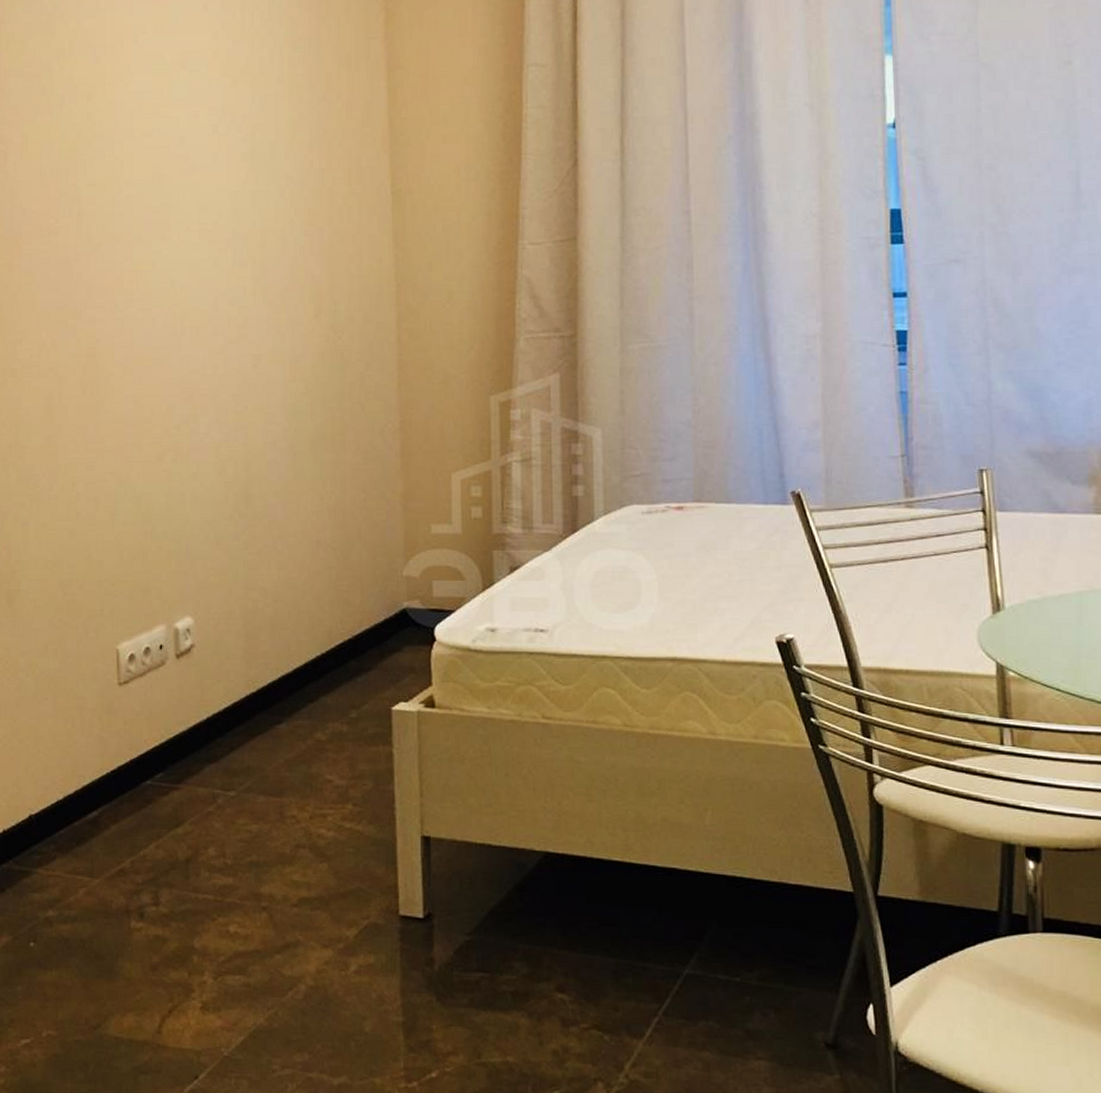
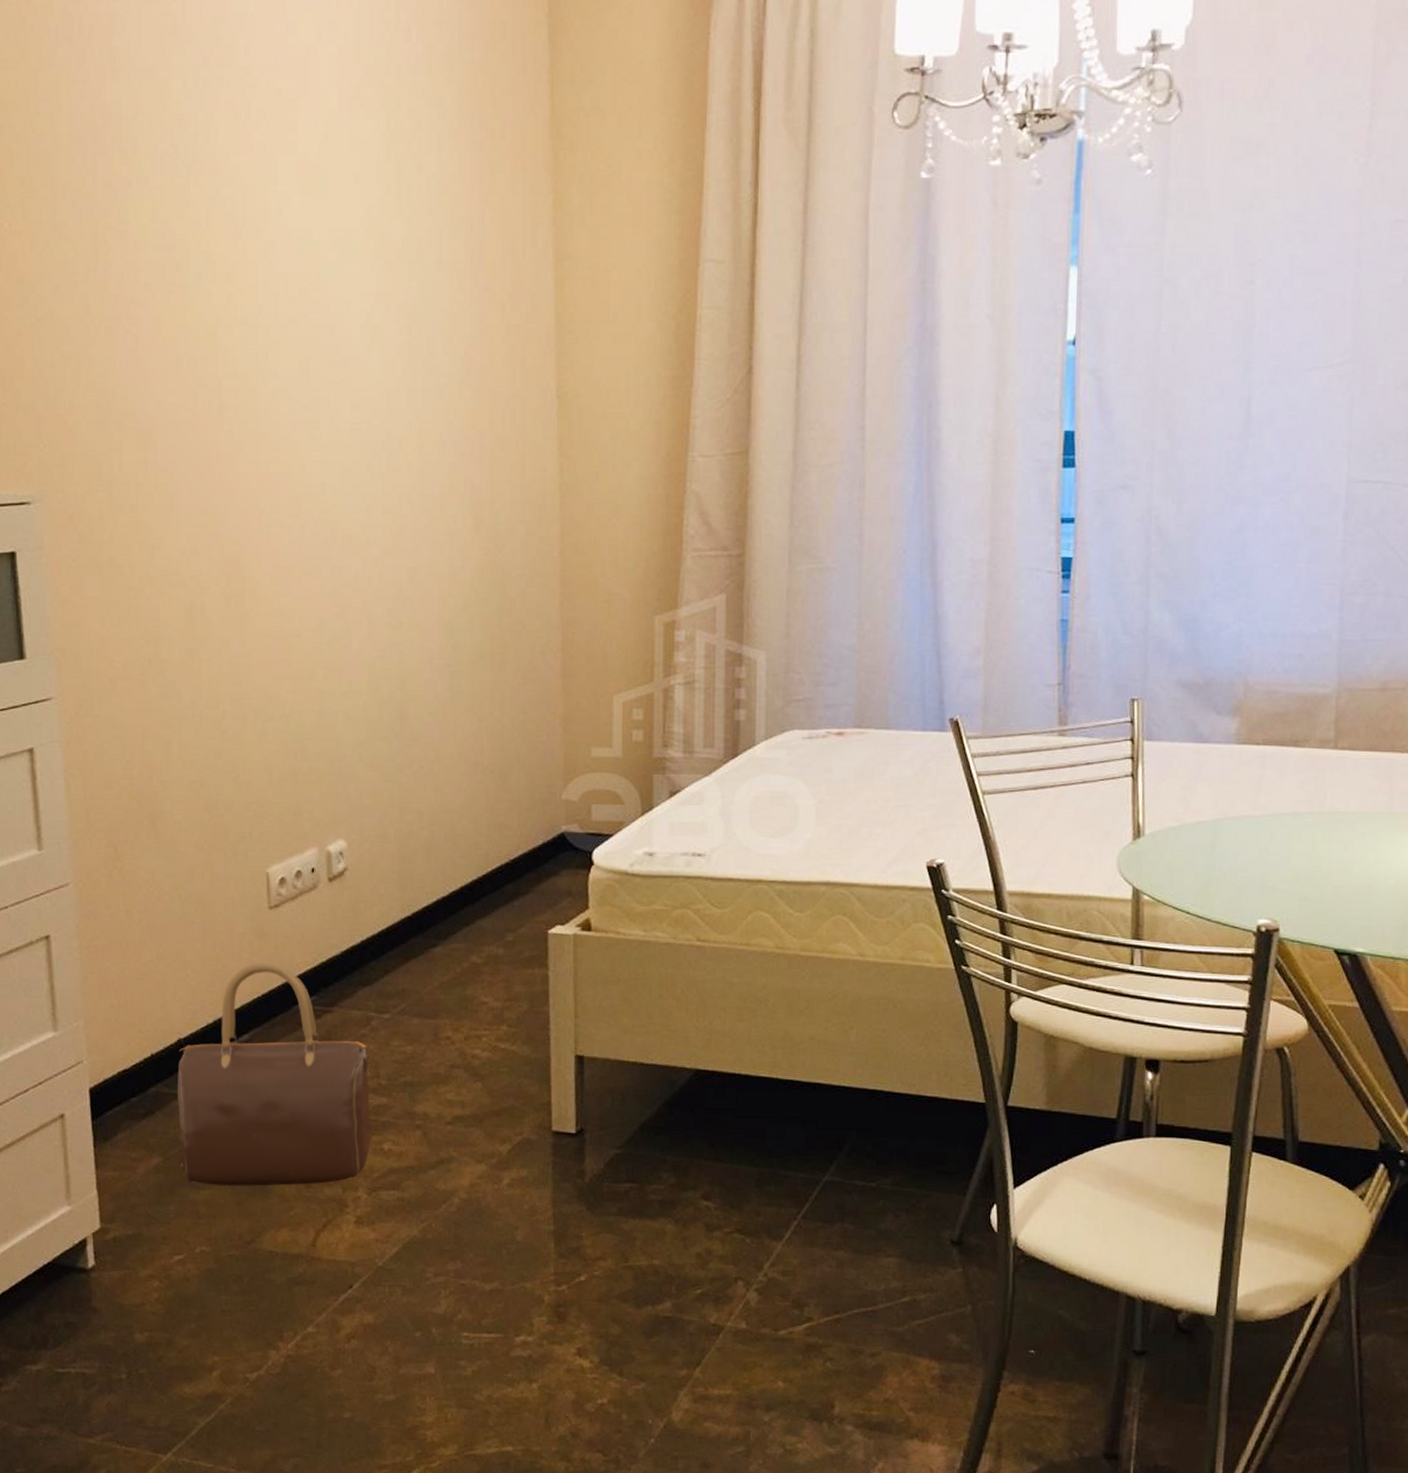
handbag: none [27,739,217,968] -> present [177,963,371,1186]

